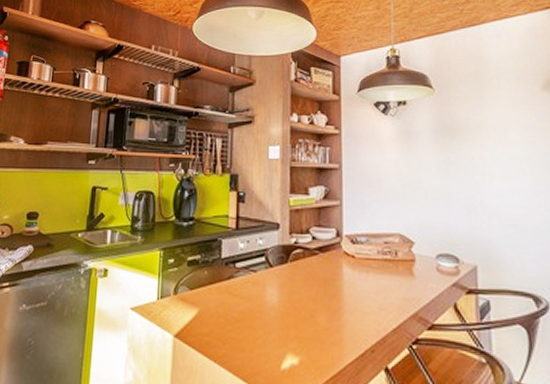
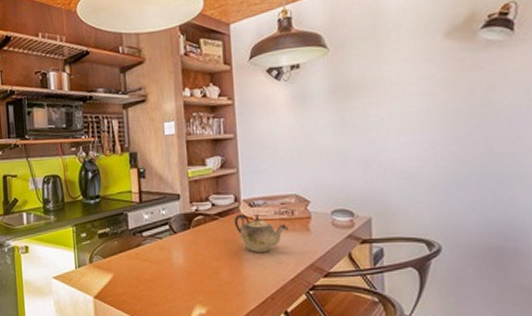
teapot: none [334,250,391,296] -> present [234,213,288,252]

